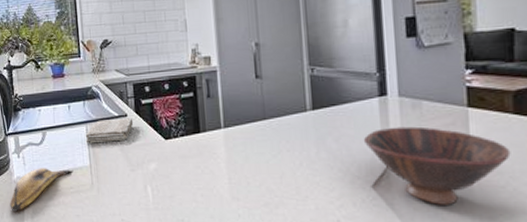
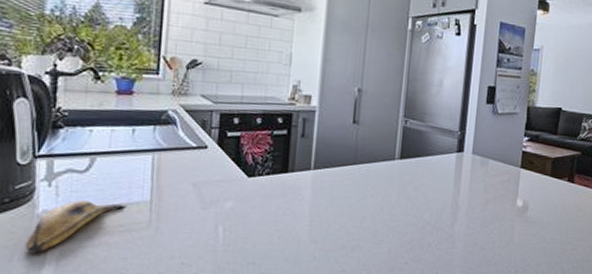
washcloth: present [85,118,134,144] -> none [149,149,214,176]
bowl: present [363,126,511,205] -> none [438,180,544,249]

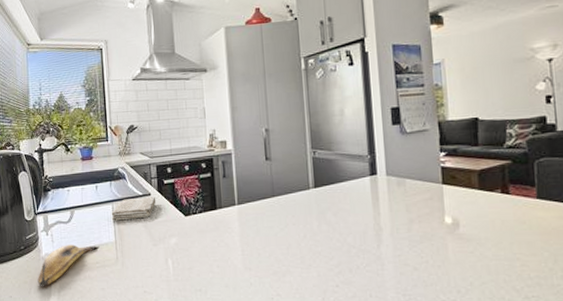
washcloth: none [149,149,214,176] -> present [111,196,156,221]

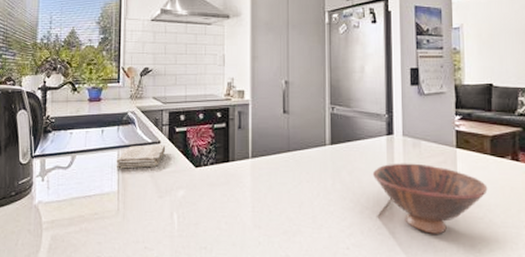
banana: present [37,244,100,287] -> none [26,192,100,239]
bowl: none [357,201,477,269] -> present [372,163,488,234]

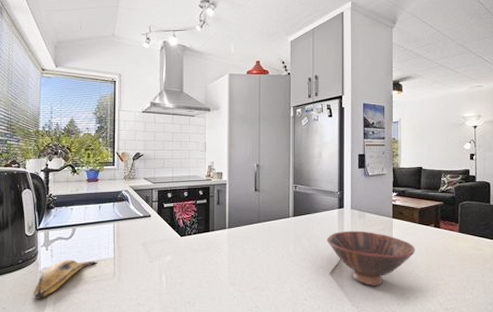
banana: none [26,192,100,239] -> present [33,259,98,299]
washcloth: present [116,145,166,169] -> none [112,218,156,239]

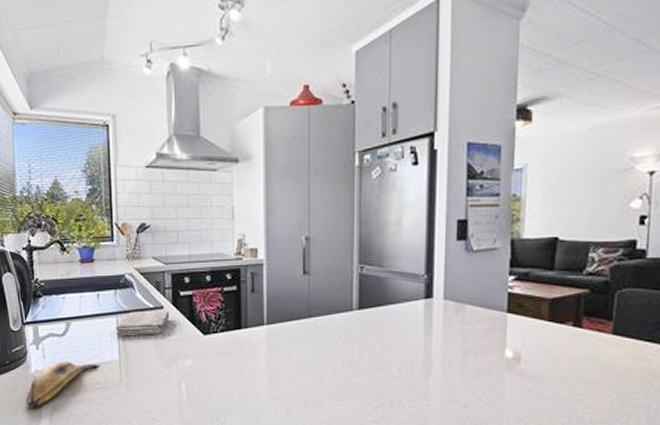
washcloth: none [112,218,156,239] -> present [115,310,170,336]
bowl: present [326,231,416,286] -> none [405,329,541,407]

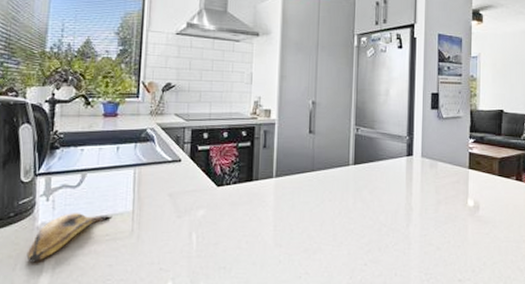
washcloth: present [115,310,170,336] -> none [131,163,187,188]

